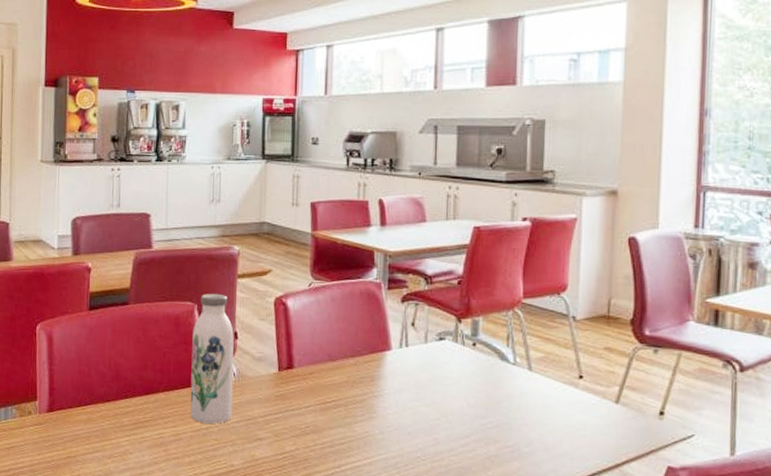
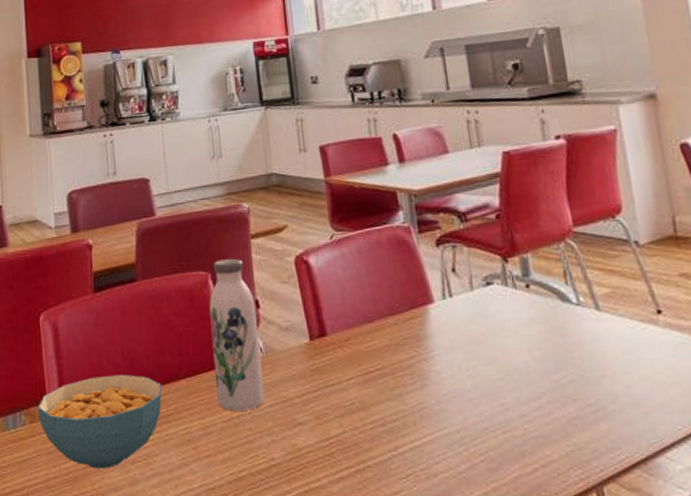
cereal bowl: none [28,383,142,461] -> present [37,375,162,469]

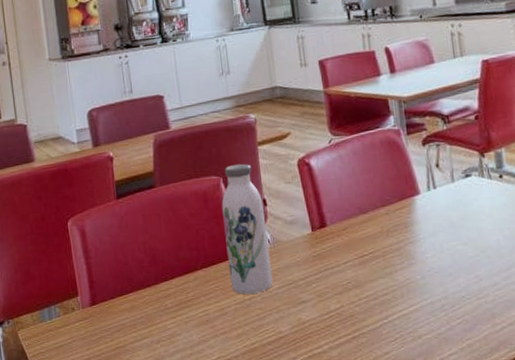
cereal bowl: present [37,375,162,469] -> none [70,268,182,350]

